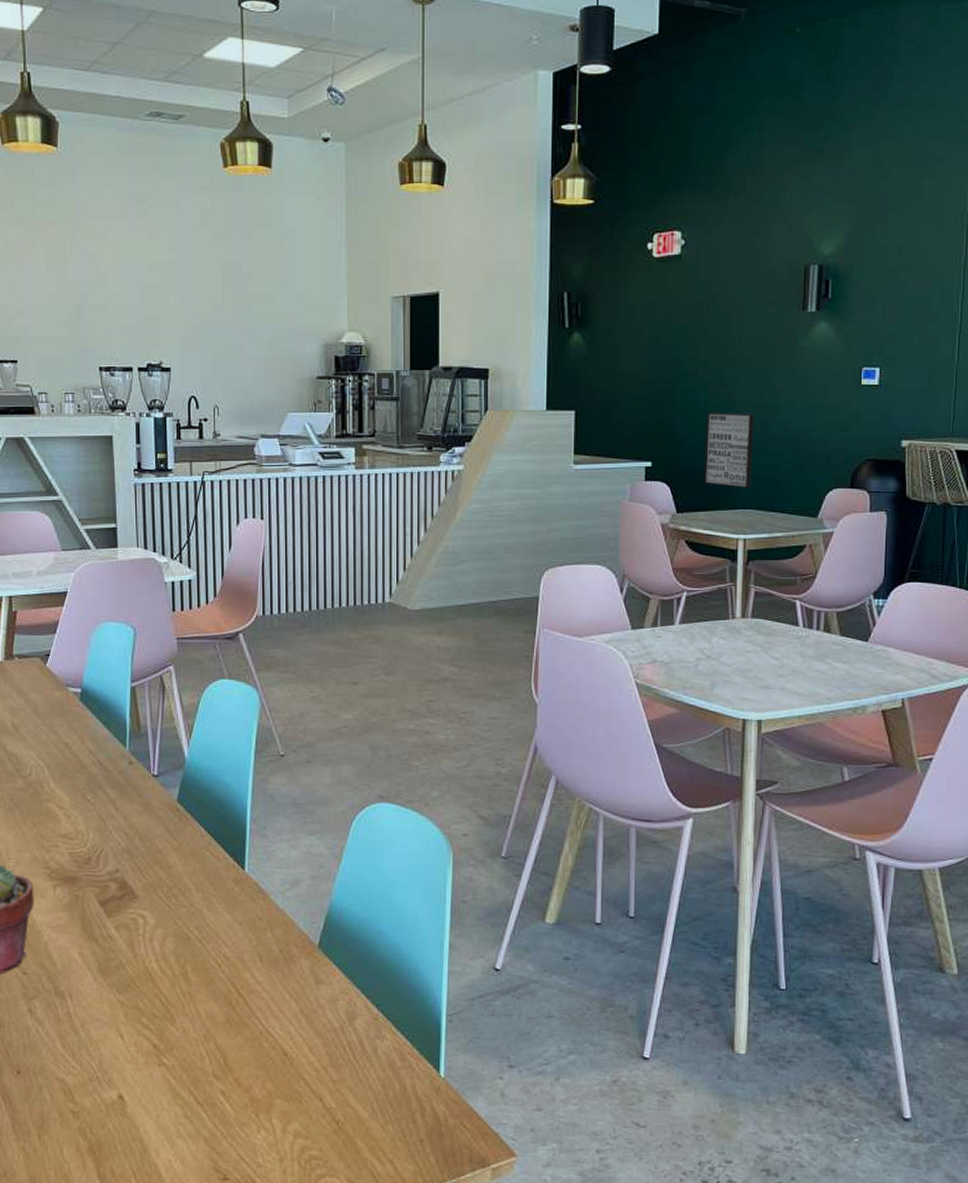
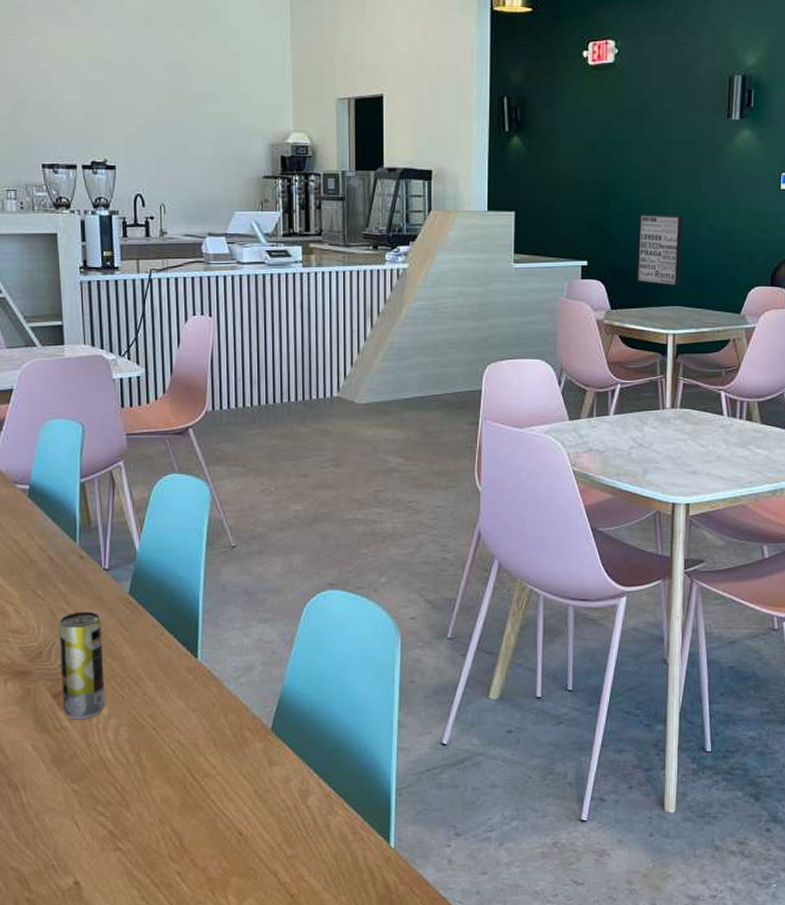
beverage can: none [107,818,152,929] -> present [58,611,105,720]

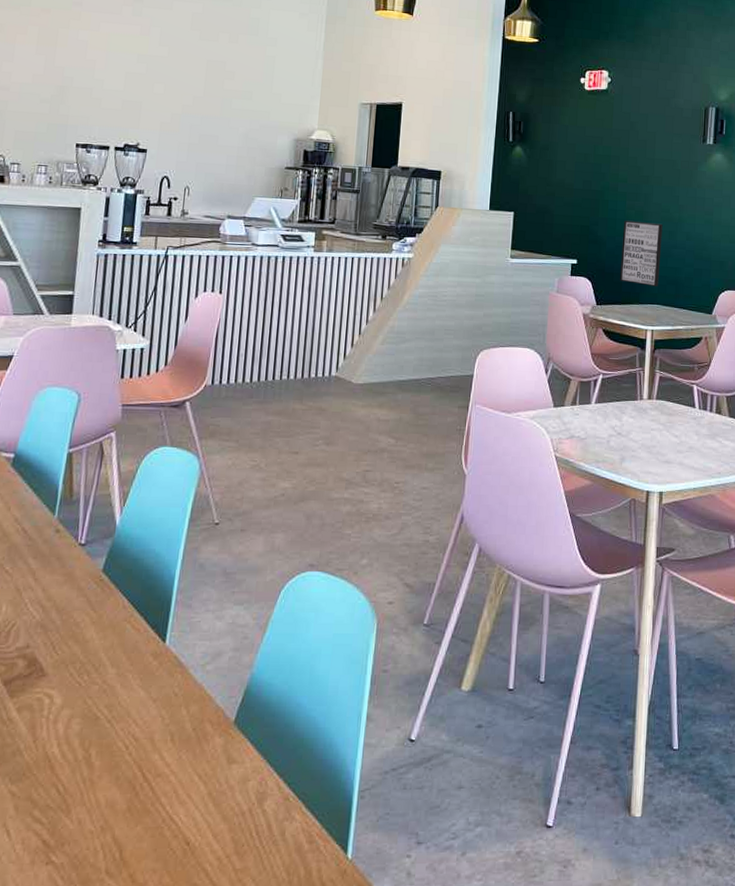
beverage can: present [58,611,105,720] -> none [13,589,69,710]

